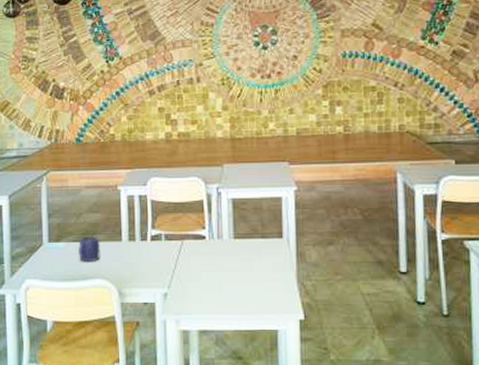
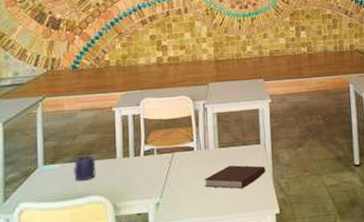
notebook: none [216,259,288,286] -> present [204,165,265,189]

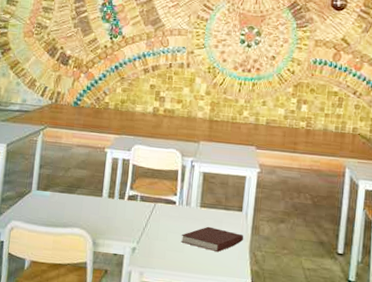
mug: present [74,155,96,181] -> none [62,189,83,212]

